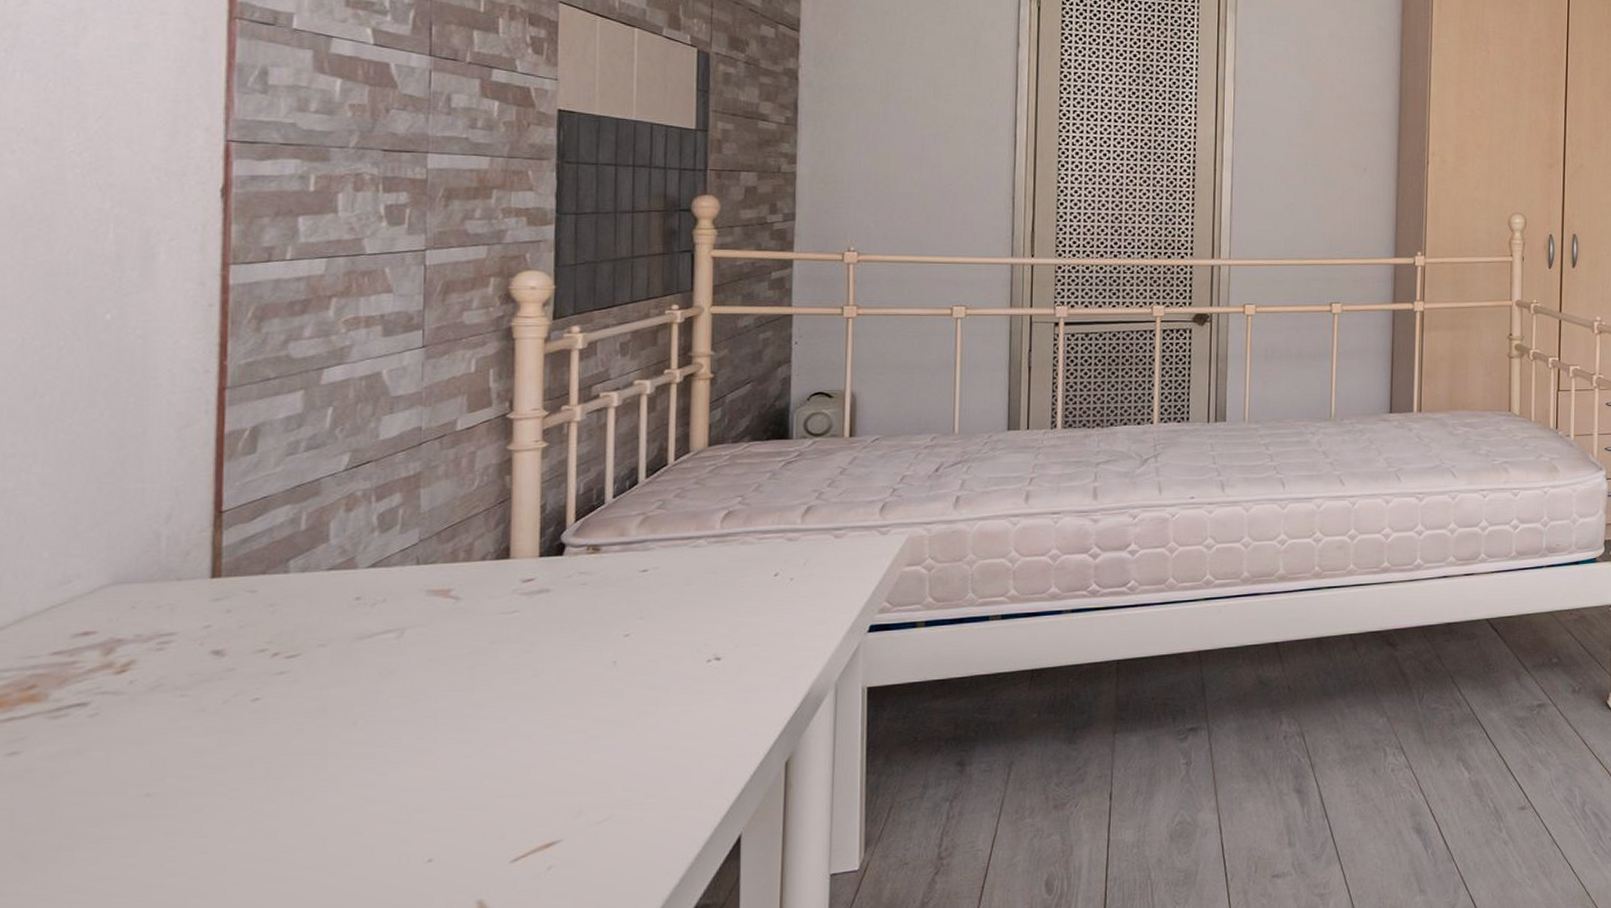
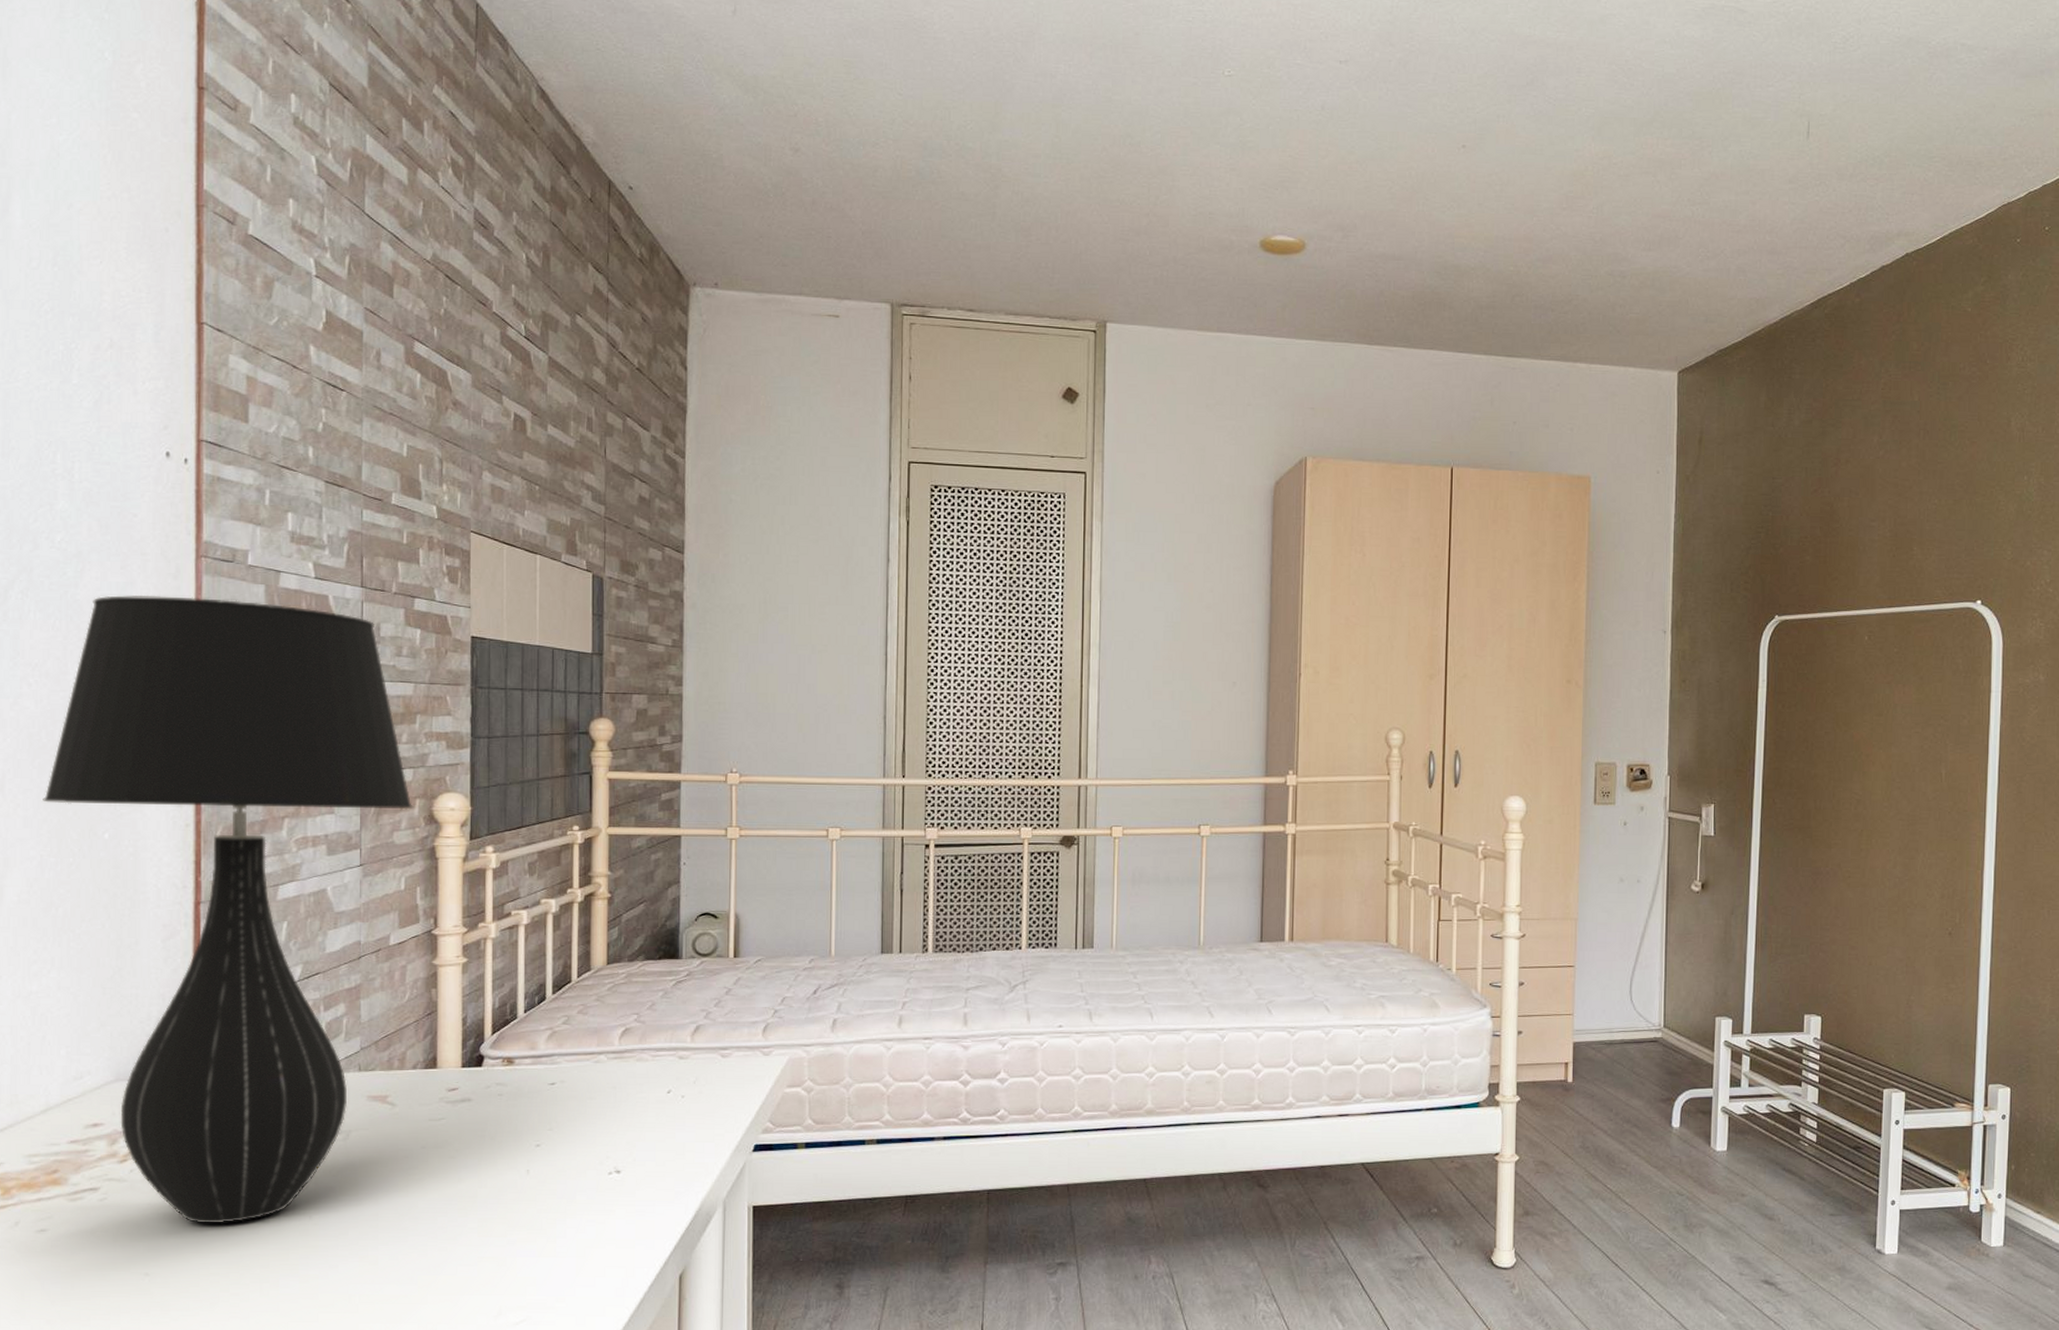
table lamp: none [27,57,487,737] -> present [43,595,414,1224]

